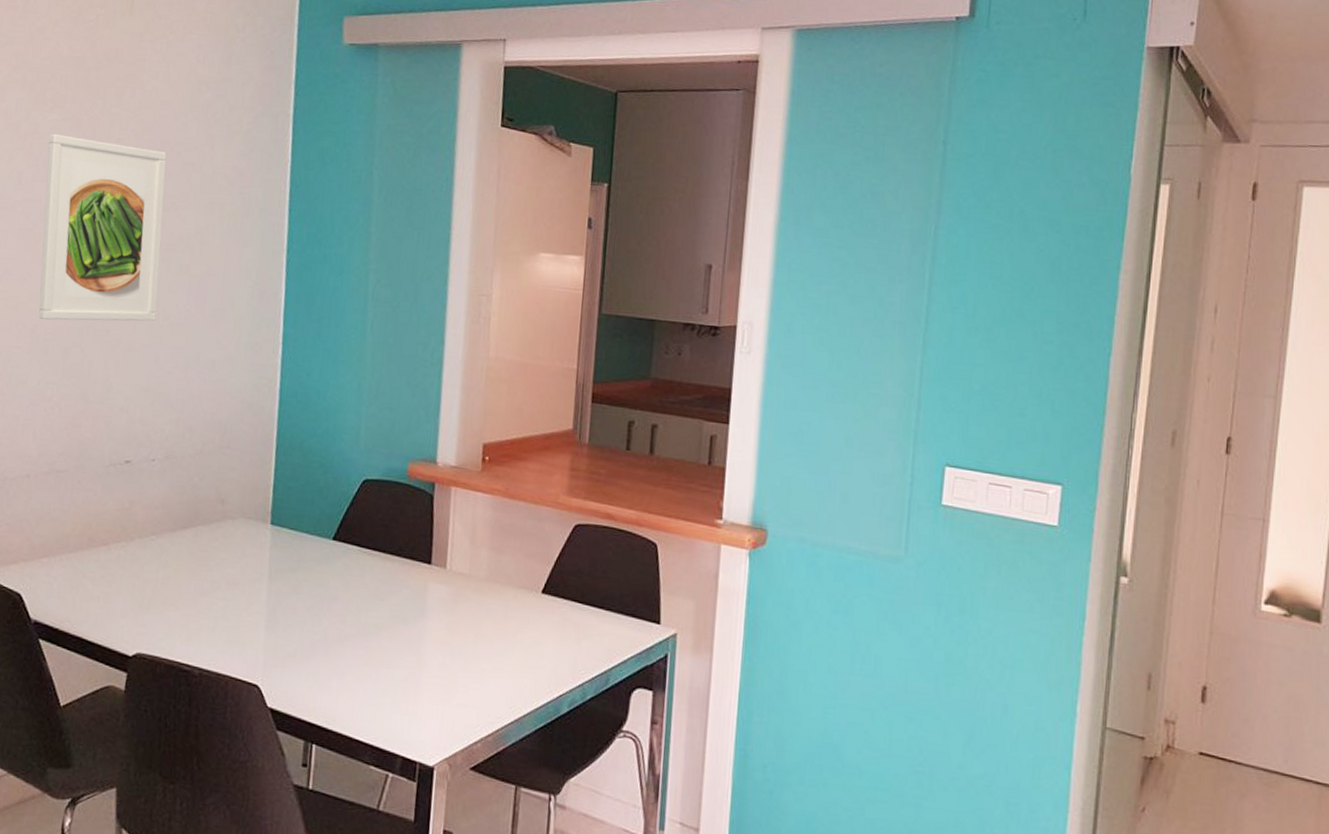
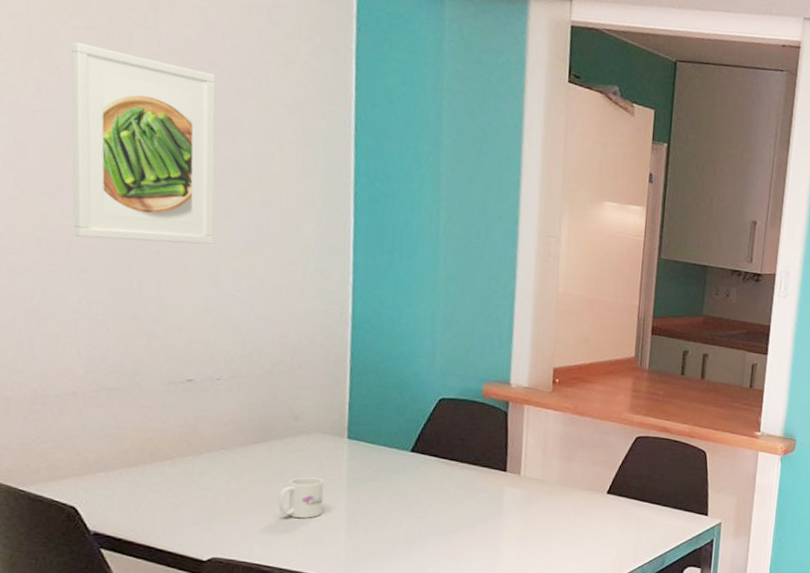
mug: none [201,566,246,613] -> present [278,477,324,518]

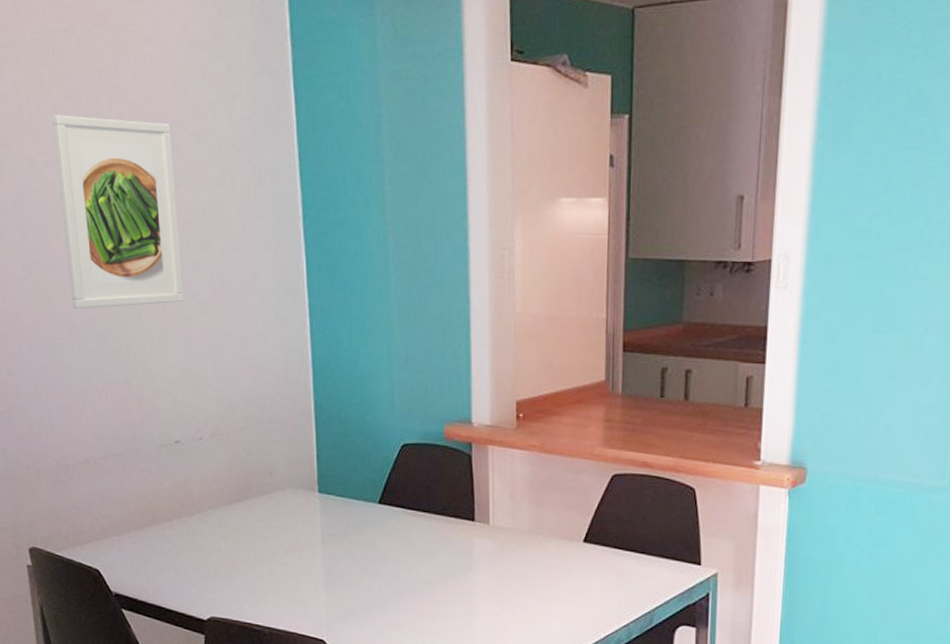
mug: present [278,477,324,518] -> none [262,534,302,576]

